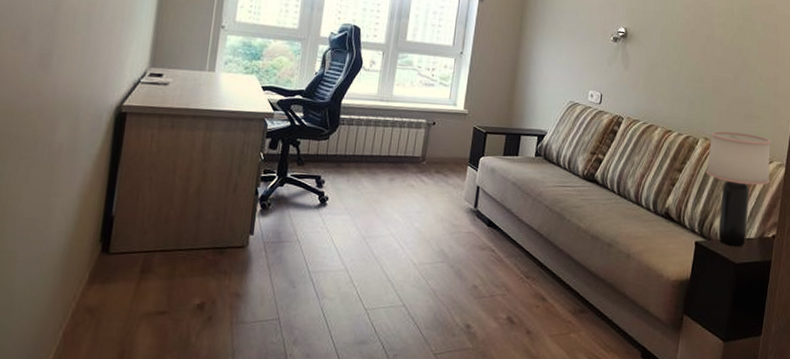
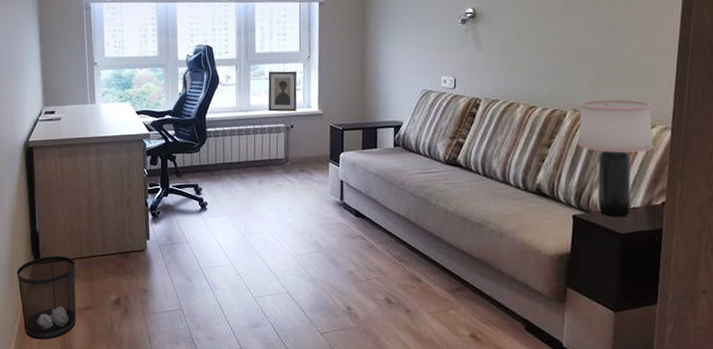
waste bin: none [71,245,156,351] -> present [16,255,76,340]
picture frame: none [411,63,447,109] -> present [268,71,297,112]

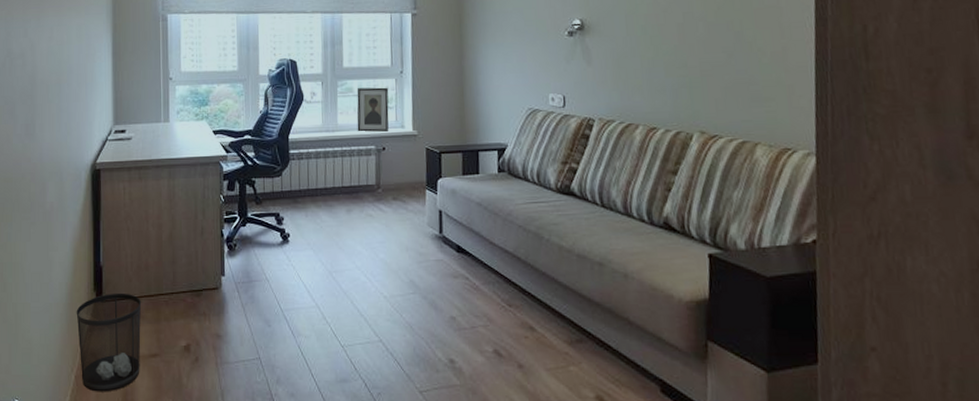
table lamp: present [578,99,654,217] -> none [708,120,798,256]

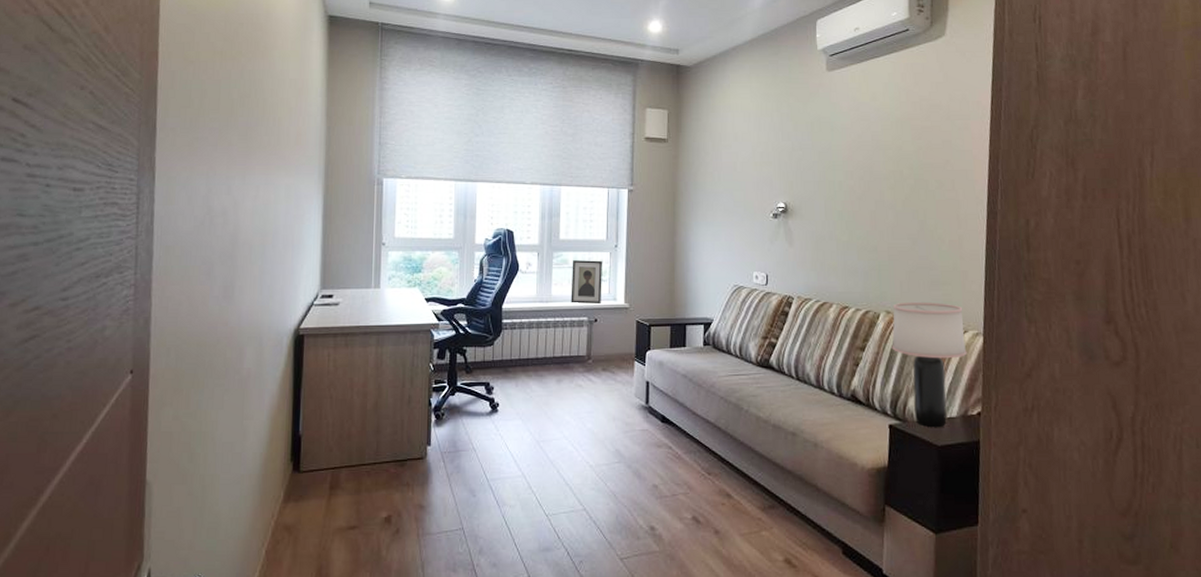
waste bin: present [76,292,142,392] -> none [270,463,342,567]
table lamp: none [708,120,798,256] -> present [891,301,967,427]

